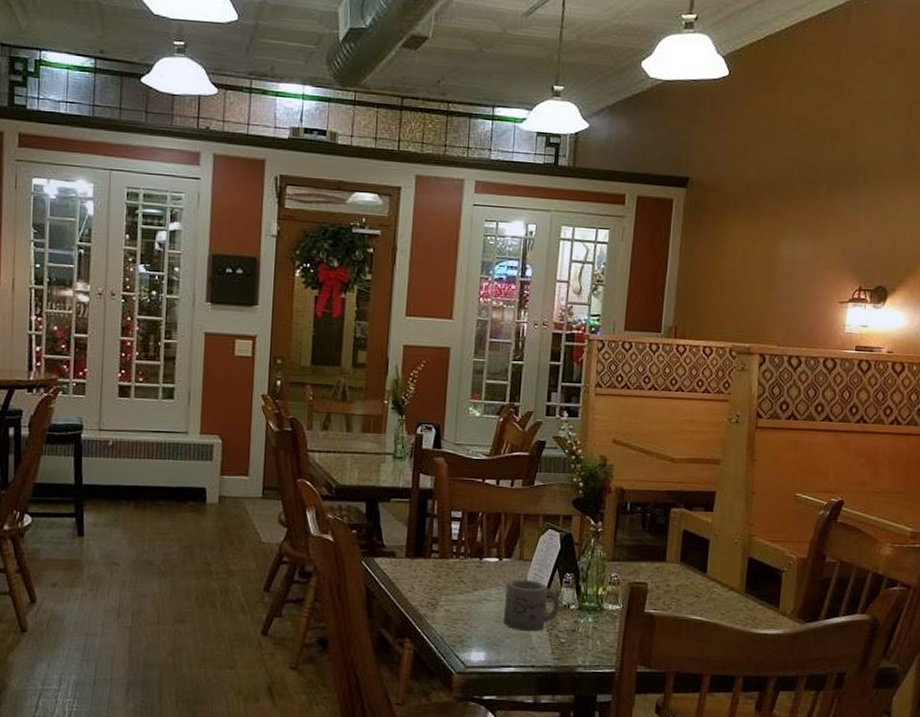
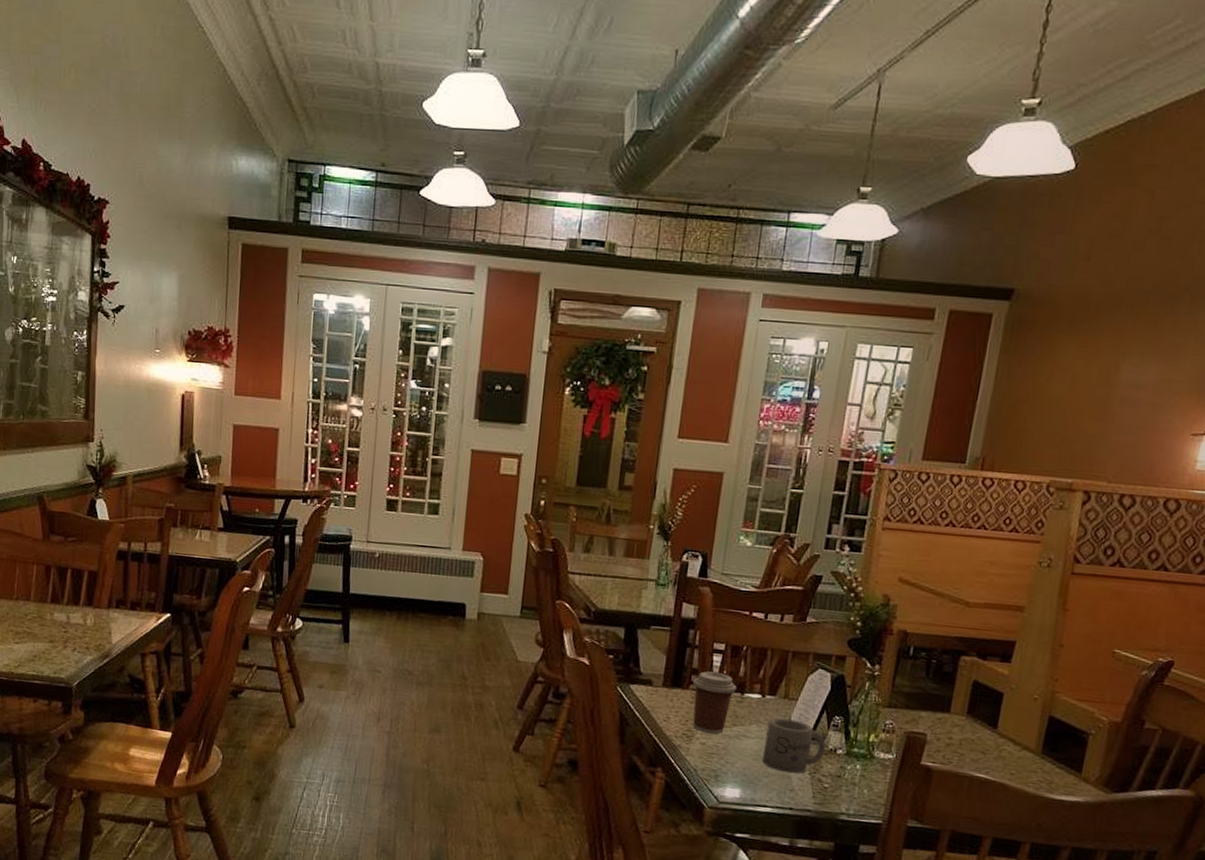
coffee cup: none [433,539,475,600] -> present [692,671,737,734]

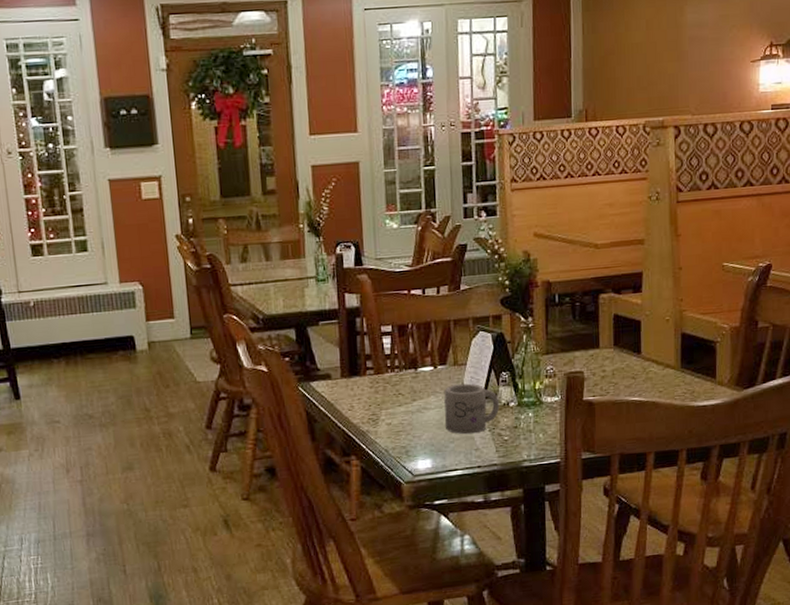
coffee cup: present [692,671,737,734] -> none [368,353,410,414]

